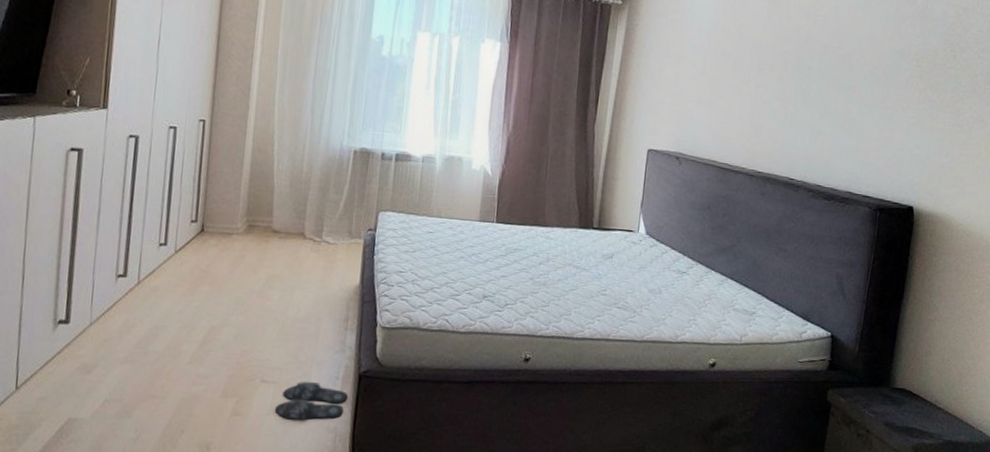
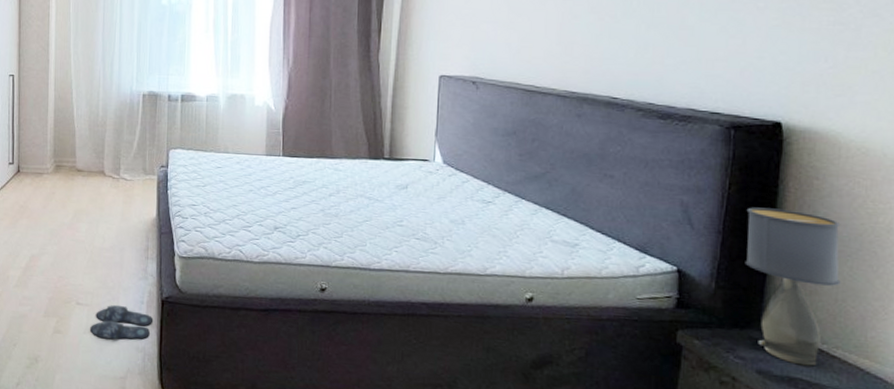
table lamp: none [881,279,950,417] -> present [745,207,841,367]

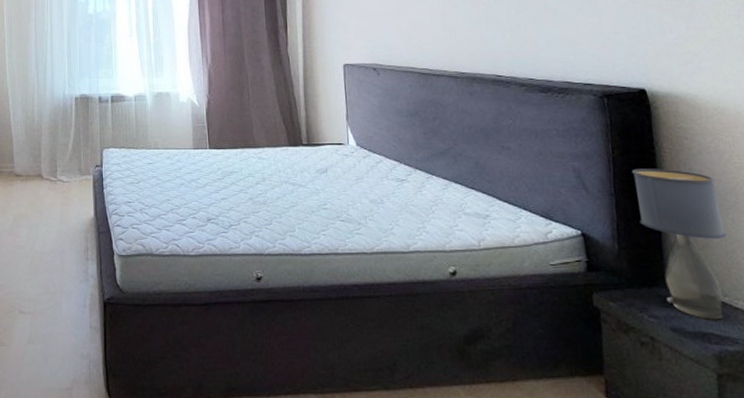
slippers: present [90,305,152,340] -> none [34,311,96,348]

